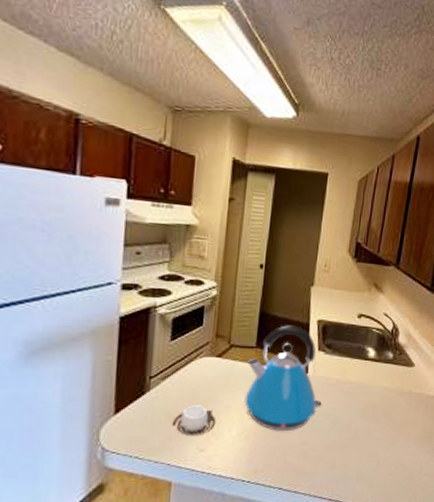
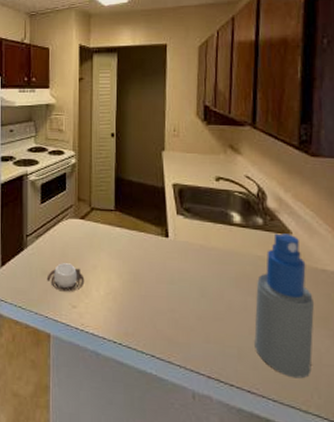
kettle: present [244,325,322,431] -> none [108,189,188,296]
spray bottle: none [372,366,423,489] -> present [254,233,314,379]

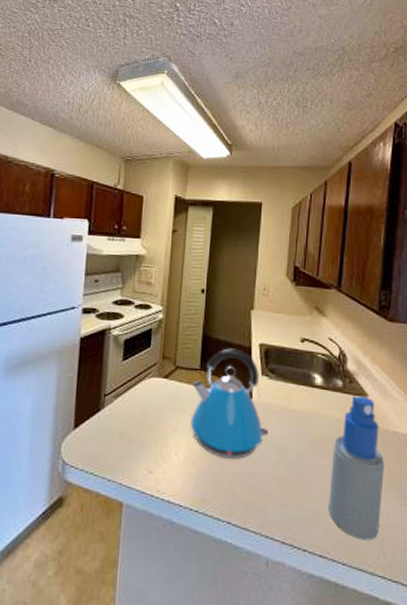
cup: present [46,263,85,293] -> none [123,425,164,457]
kettle: none [108,189,188,296] -> present [190,348,269,459]

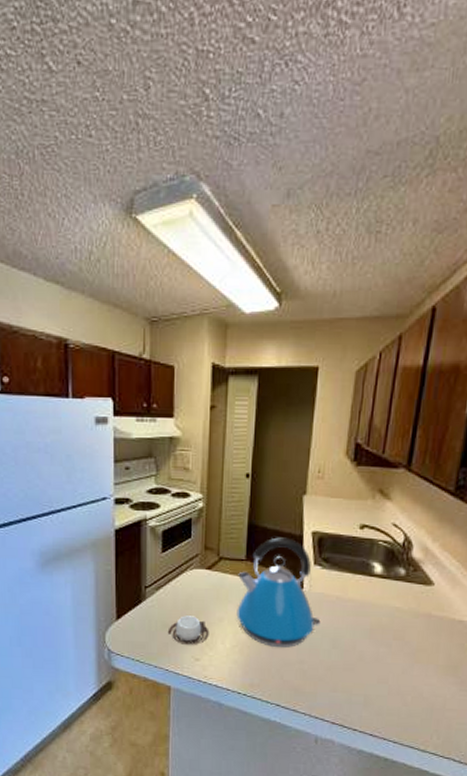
cup: none [123,425,164,457] -> present [167,615,210,646]
spray bottle: present [328,396,384,541] -> none [382,584,447,722]

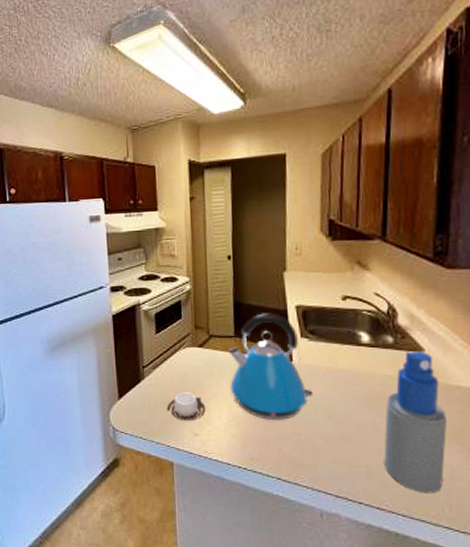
spray bottle: none [382,584,447,722] -> present [384,351,447,494]

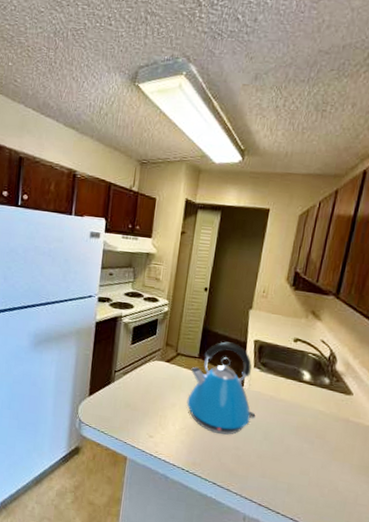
cup: present [166,392,206,422] -> none [129,398,164,424]
spray bottle: present [384,351,447,494] -> none [303,393,361,513]

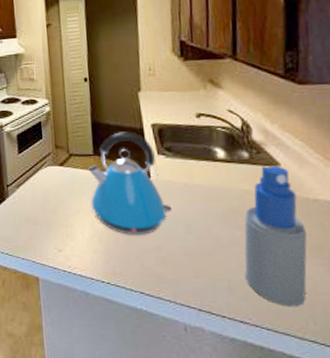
spray bottle: none [303,393,361,513] -> present [244,165,307,307]

